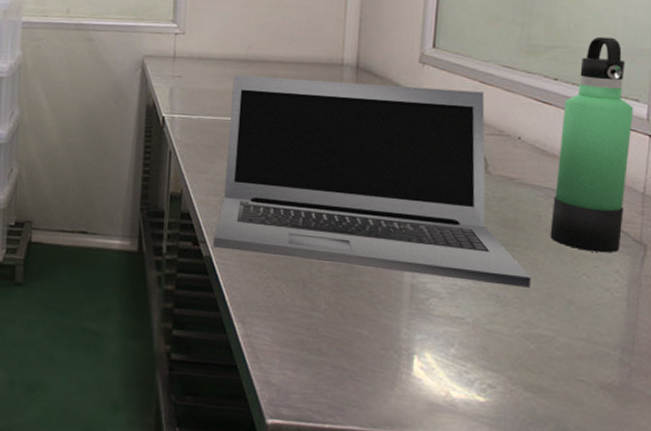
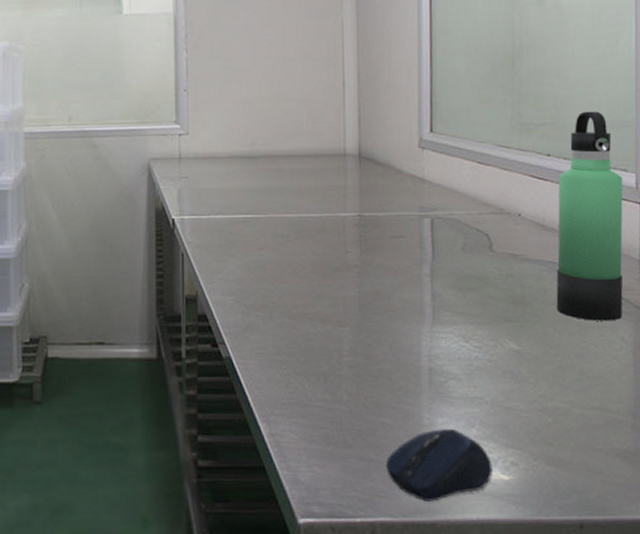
laptop: present [213,74,532,288] -> none [232,171,543,362]
computer mouse: none [358,344,469,416] -> present [385,428,493,501]

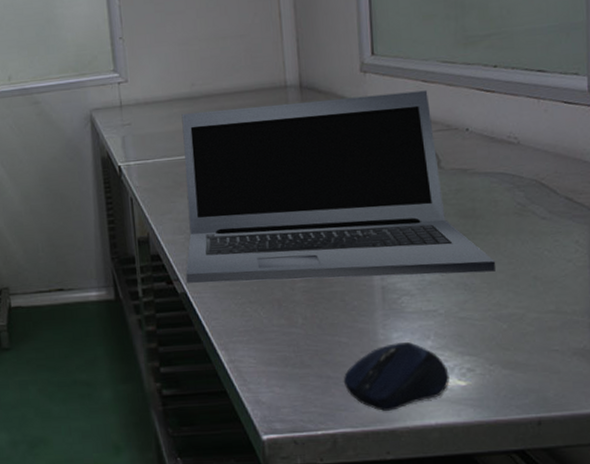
laptop: none [232,171,543,362] -> present [181,90,496,283]
thermos bottle: present [556,111,624,321] -> none [506,16,577,228]

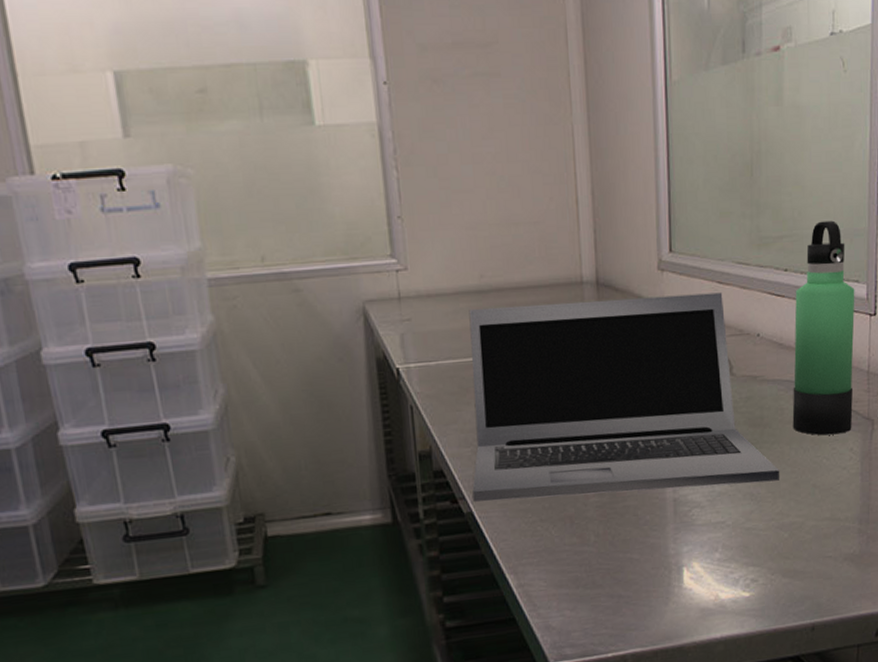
computer mouse: present [343,341,450,411] -> none [634,555,735,628]
thermos bottle: none [506,16,577,228] -> present [792,220,855,436]

